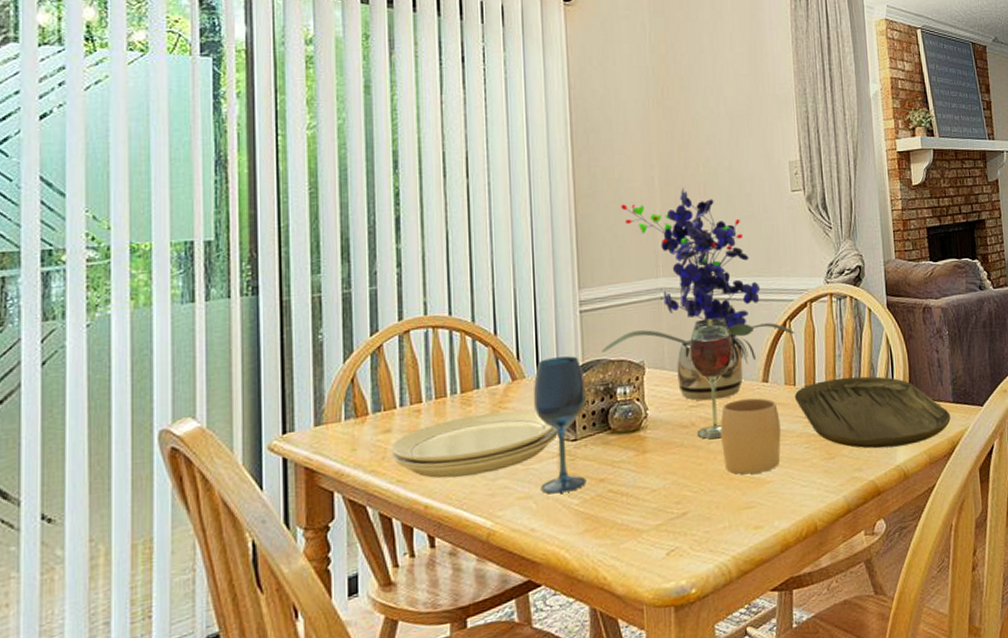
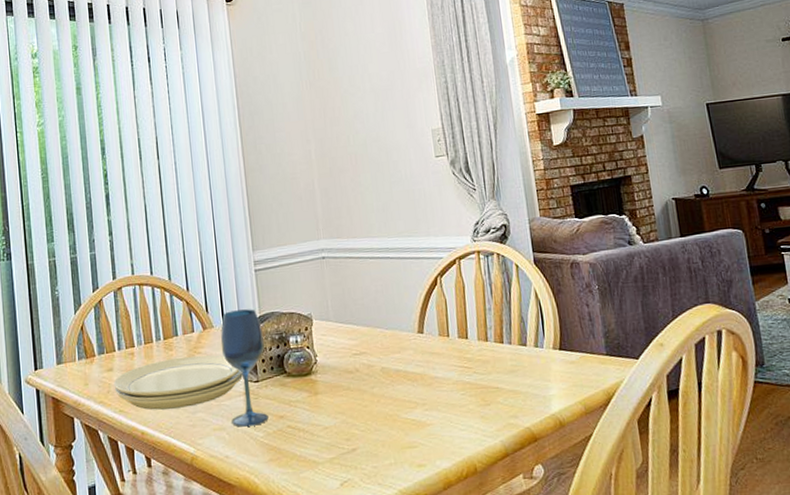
flower arrangement: present [602,187,795,401] -> none [275,158,446,350]
wineglass: present [689,318,734,439] -> none [350,275,390,384]
mug: present [720,398,781,475] -> none [381,347,439,417]
placemat: present [795,376,951,449] -> none [449,328,605,397]

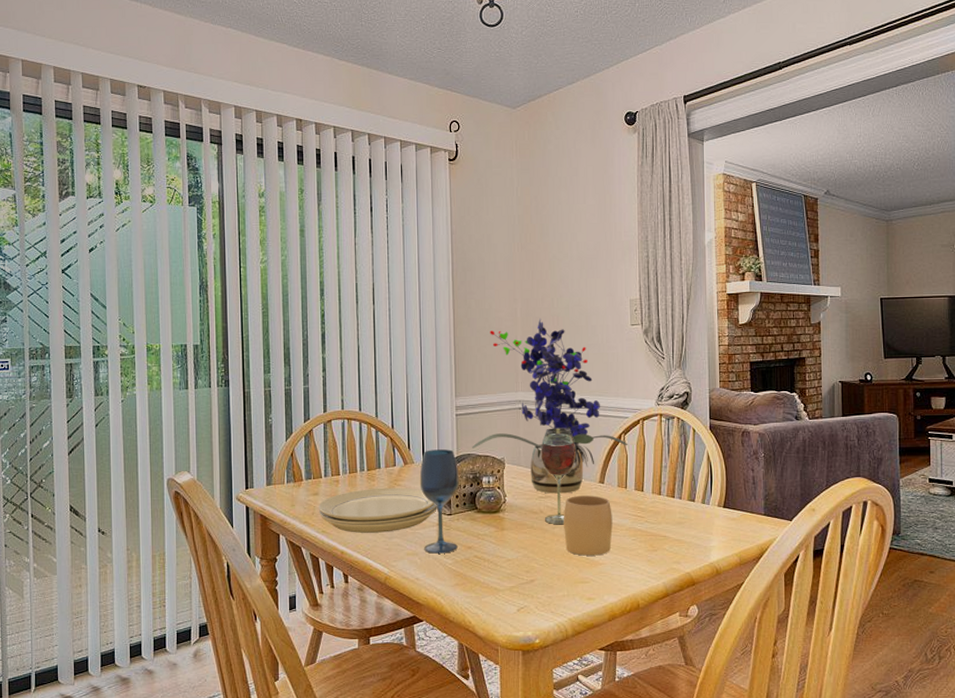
flower arrangement: none [275,158,446,350] -> present [472,318,629,494]
wineglass: none [350,275,390,384] -> present [540,428,577,524]
mug: none [381,347,439,417] -> present [564,495,613,556]

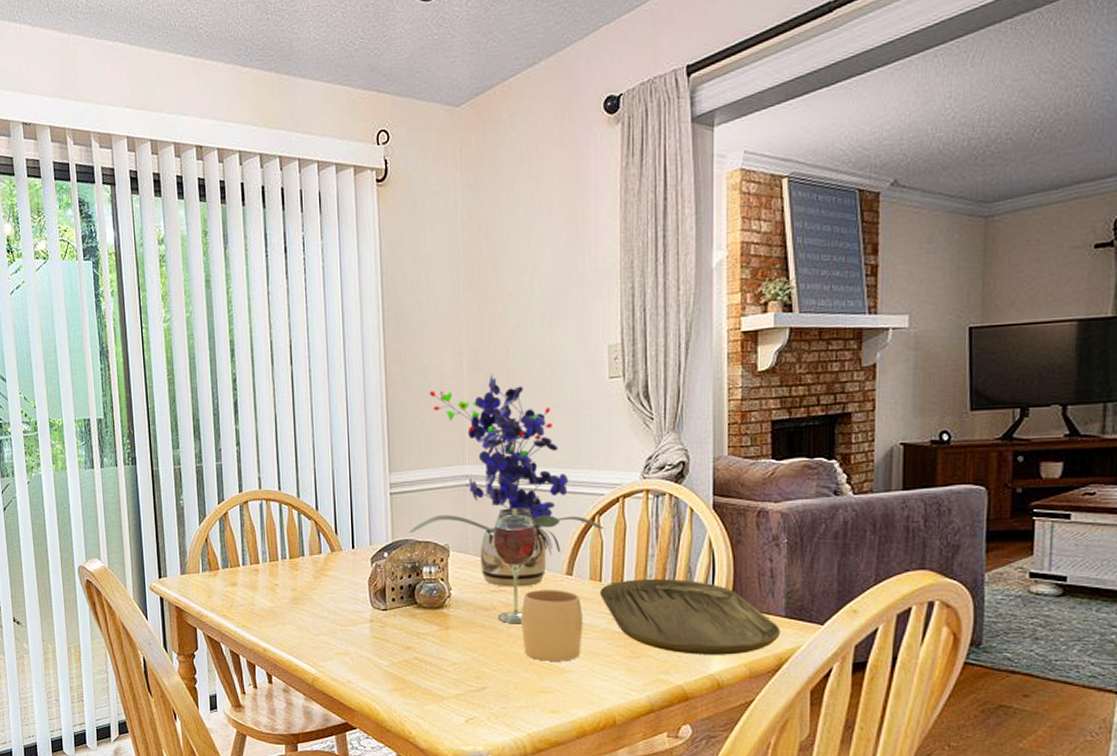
plate: present [318,487,437,533] -> none [237,578,370,629]
wineglass: present [419,449,459,554] -> none [349,534,395,654]
placemat: none [626,486,761,547] -> present [600,579,780,655]

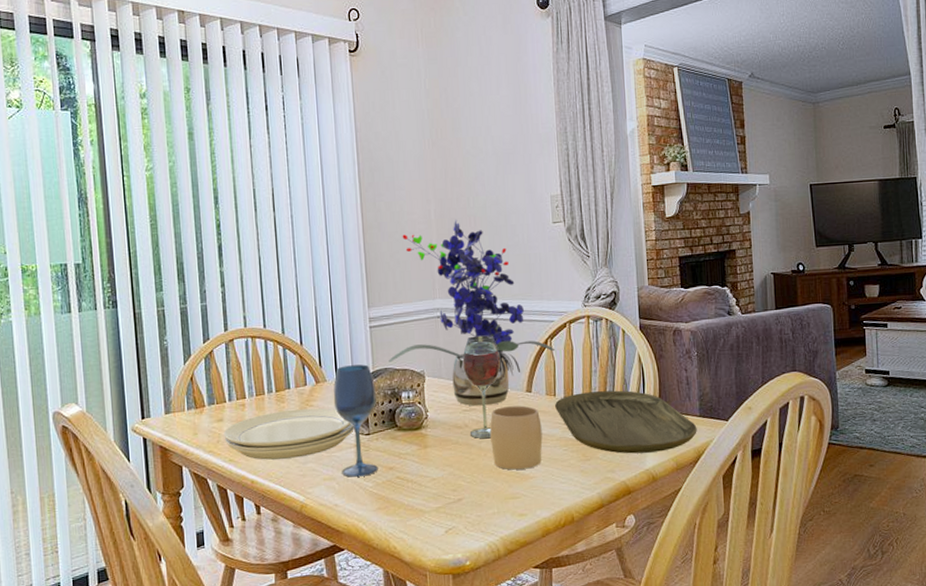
plate: none [237,578,370,629] -> present [223,408,354,460]
wineglass: none [349,534,395,654] -> present [333,364,378,477]

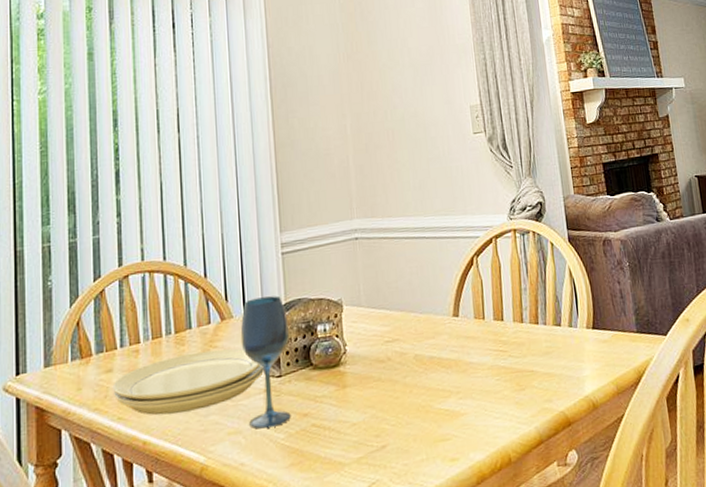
flower arrangement: present [389,219,556,406] -> none [303,133,482,336]
wineglass: present [462,335,501,438] -> none [383,256,425,373]
mug: present [490,405,543,470] -> none [415,332,473,407]
placemat: present [555,390,697,454] -> none [484,308,636,380]

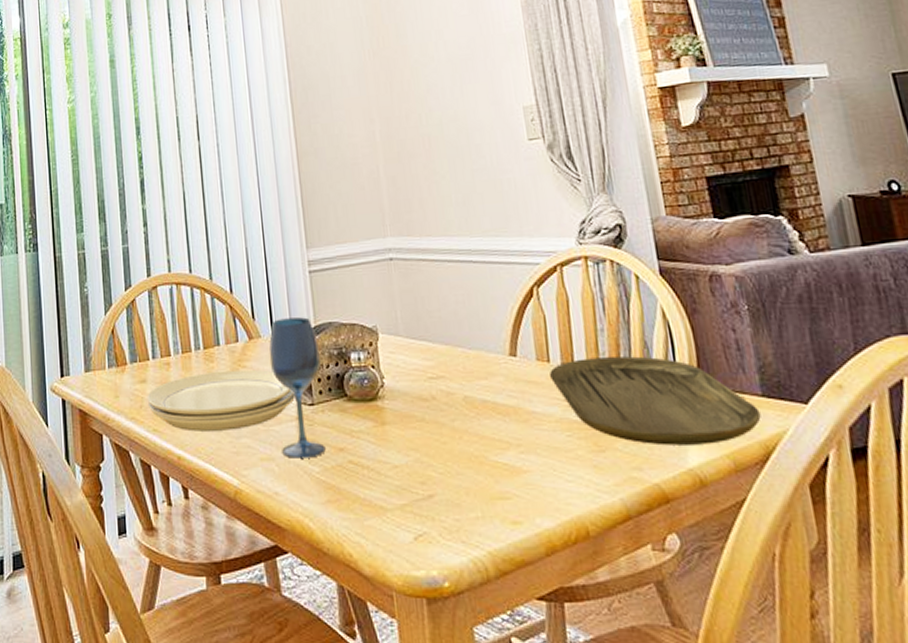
placemat: none [484,308,636,380] -> present [550,356,761,446]

